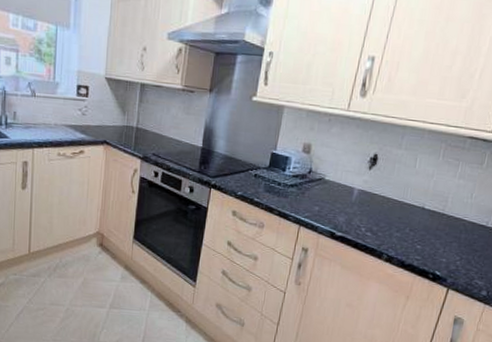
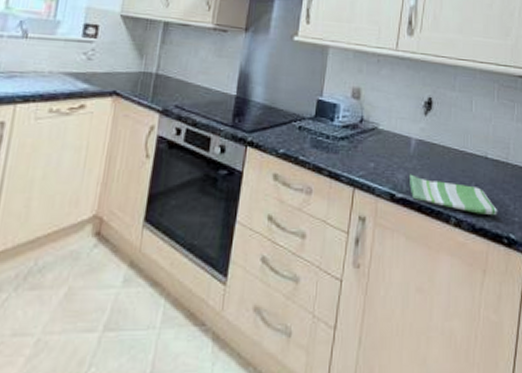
dish towel: none [348,217,428,255] -> present [408,174,498,215]

